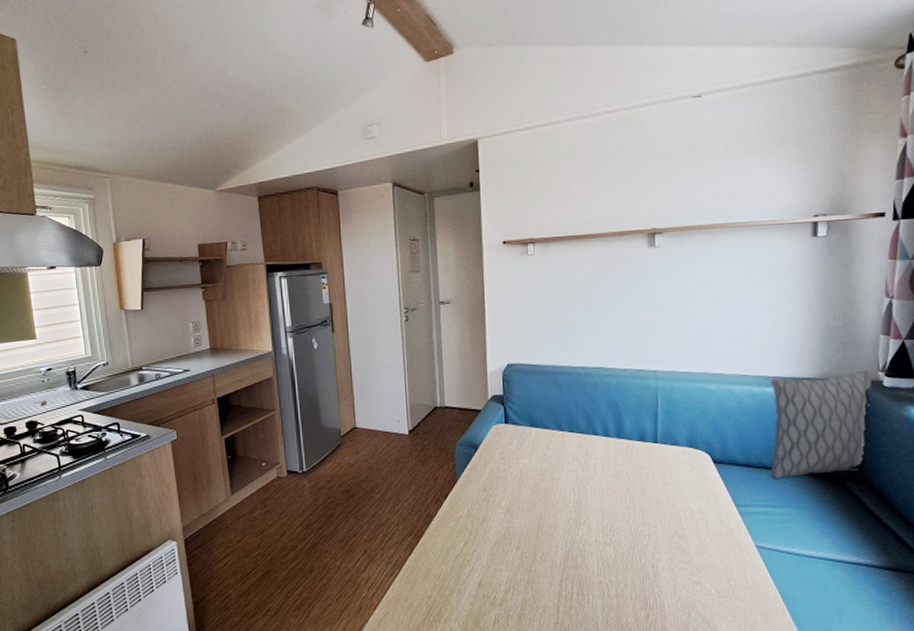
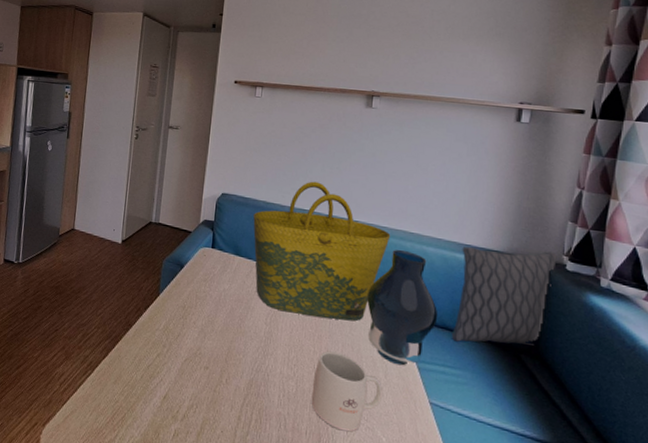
tote bag: none [544,336,693,478] -> present [253,181,391,321]
mug: none [632,510,707,589] -> present [312,351,383,432]
vase: none [676,393,754,513] -> present [367,249,438,366]

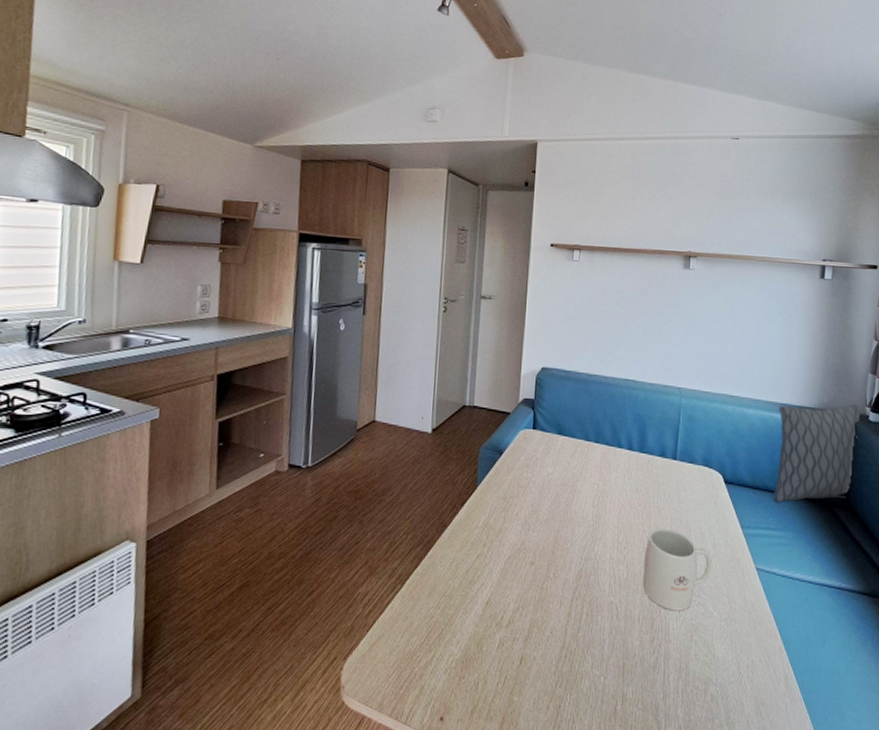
tote bag: present [253,181,391,321] -> none [576,349,713,494]
vase: present [367,249,438,366] -> none [693,413,760,534]

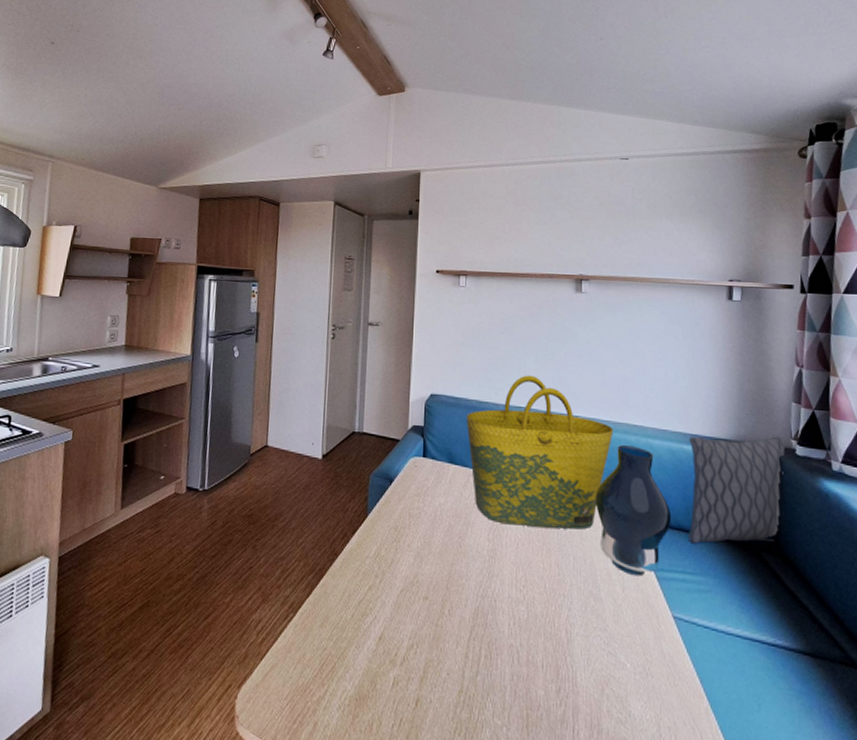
tote bag: none [576,349,713,494] -> present [466,375,614,530]
mug: present [643,528,713,611] -> none [546,566,623,660]
vase: none [693,413,760,534] -> present [595,444,672,577]

